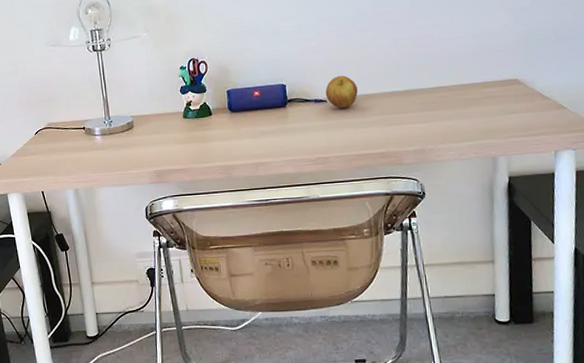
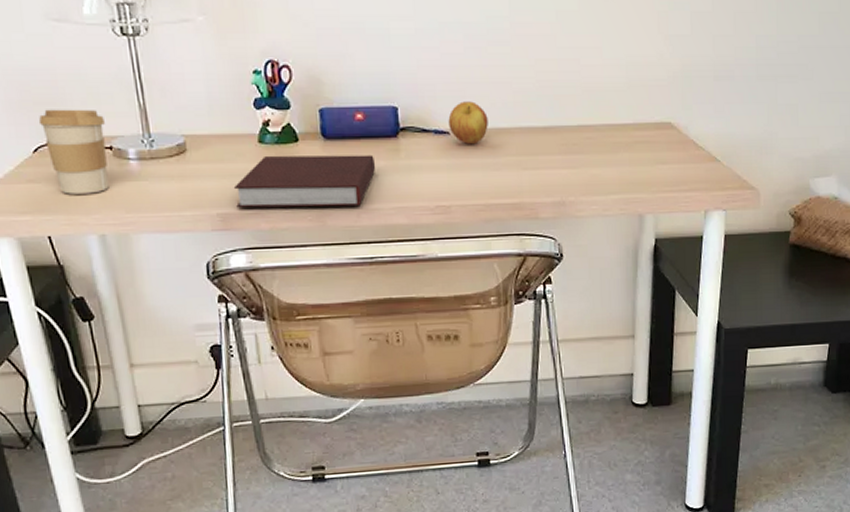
coffee cup: none [39,103,82,162] -> present [38,109,109,194]
notebook: none [165,121,270,166] -> present [233,155,376,209]

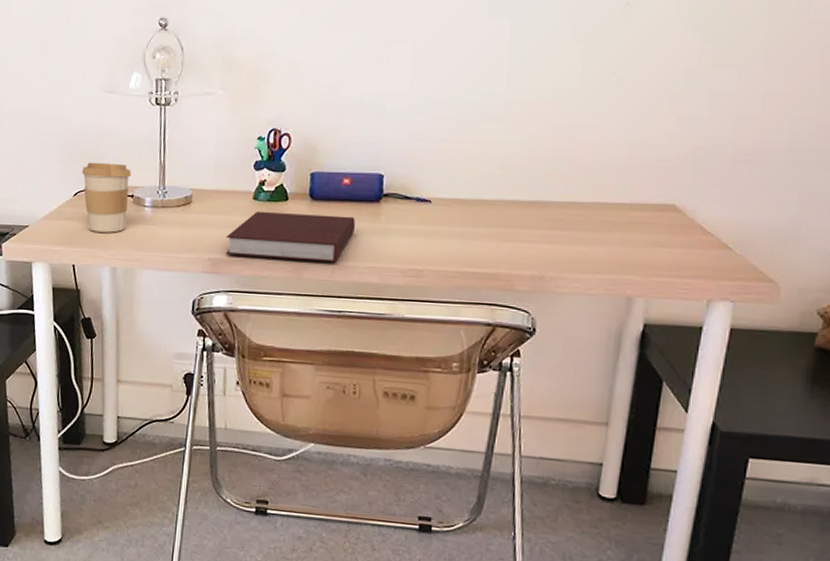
apple: present [448,101,488,145] -> none [431,172,472,214]

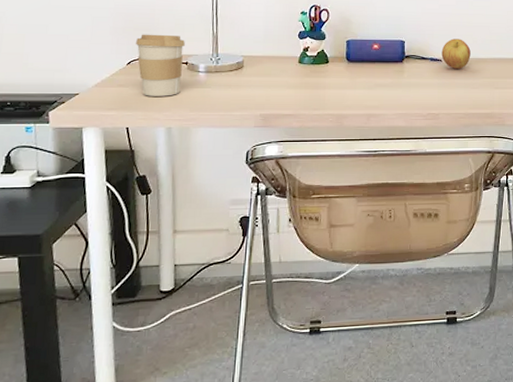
notebook: present [226,211,356,263] -> none [275,72,385,112]
apple: none [431,172,472,214] -> present [441,38,471,70]

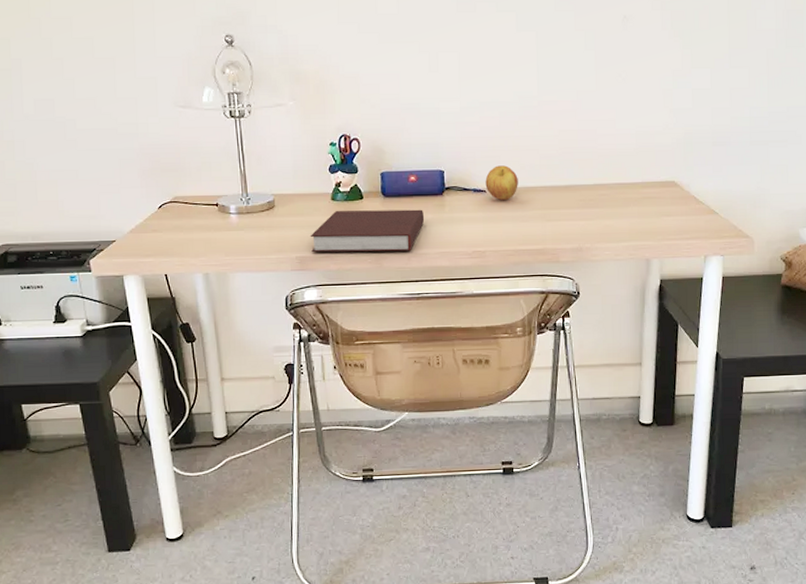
coffee cup: present [135,34,185,96] -> none [164,174,214,241]
notebook: none [275,72,385,112] -> present [310,209,425,253]

